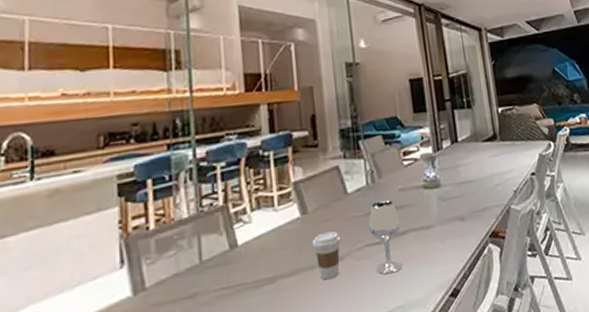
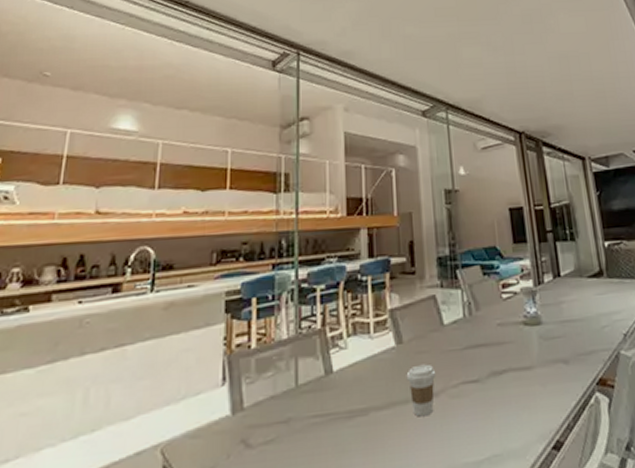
wineglass: present [369,200,402,274] -> none [465,334,500,417]

